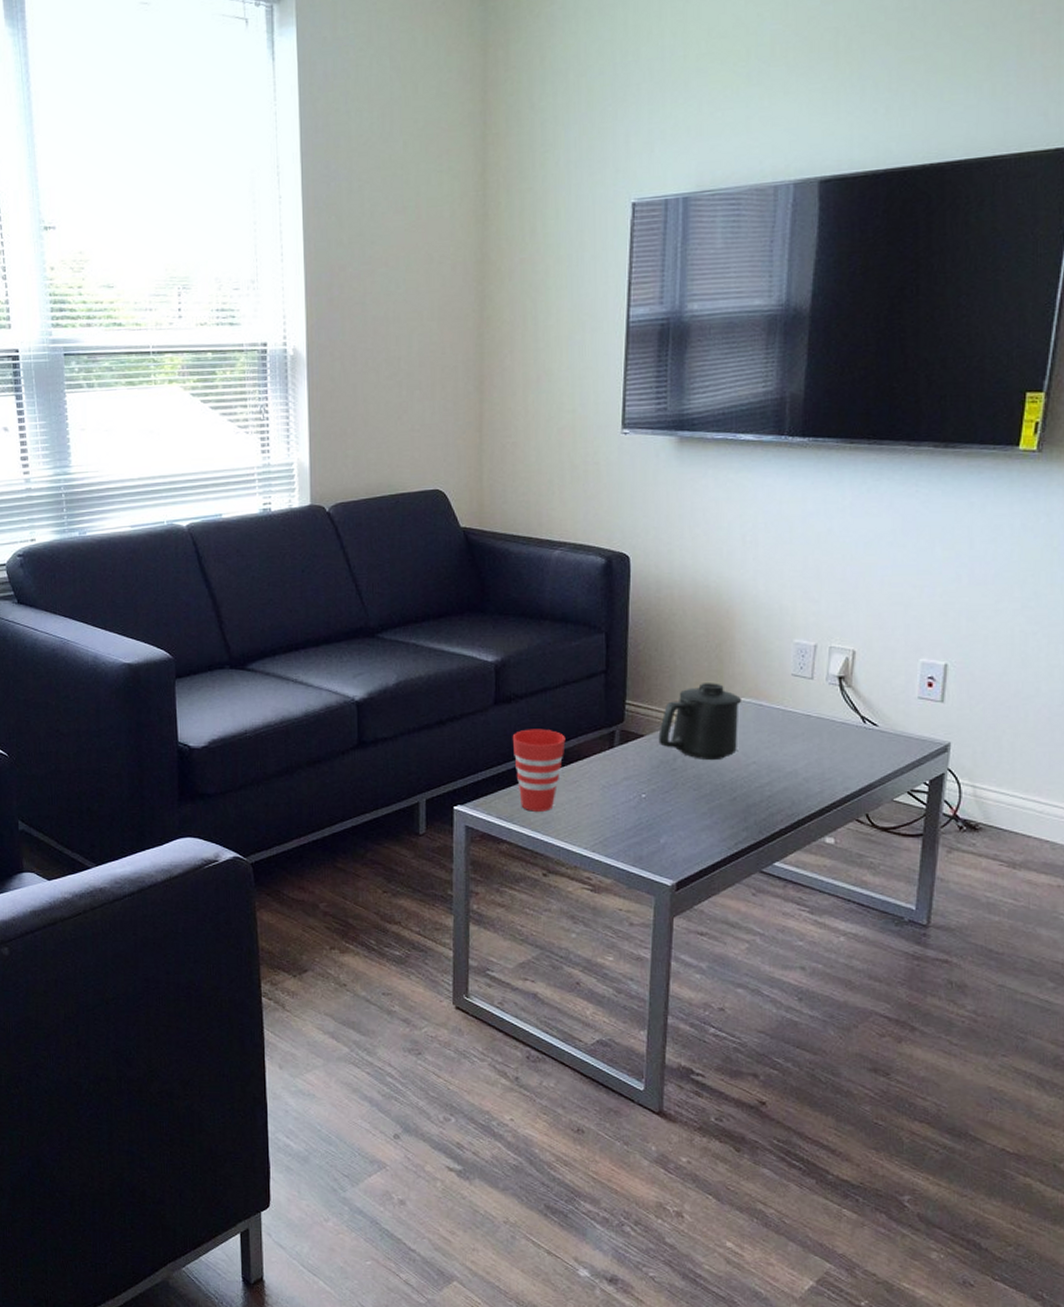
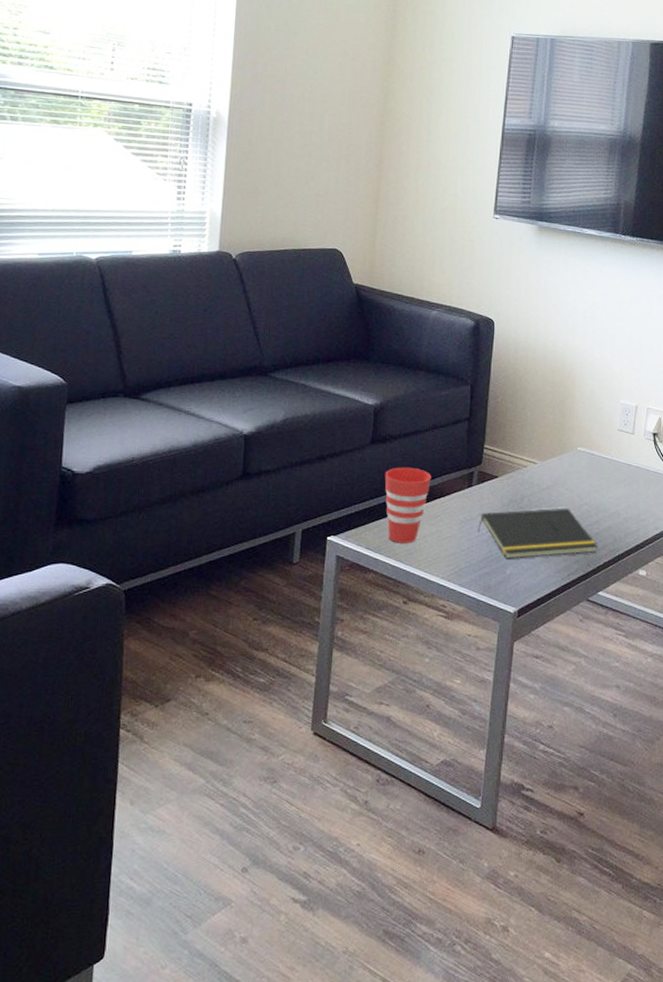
notepad: none [624,768,772,827] -> present [478,508,598,559]
mug: present [658,683,742,761] -> none [509,433,579,501]

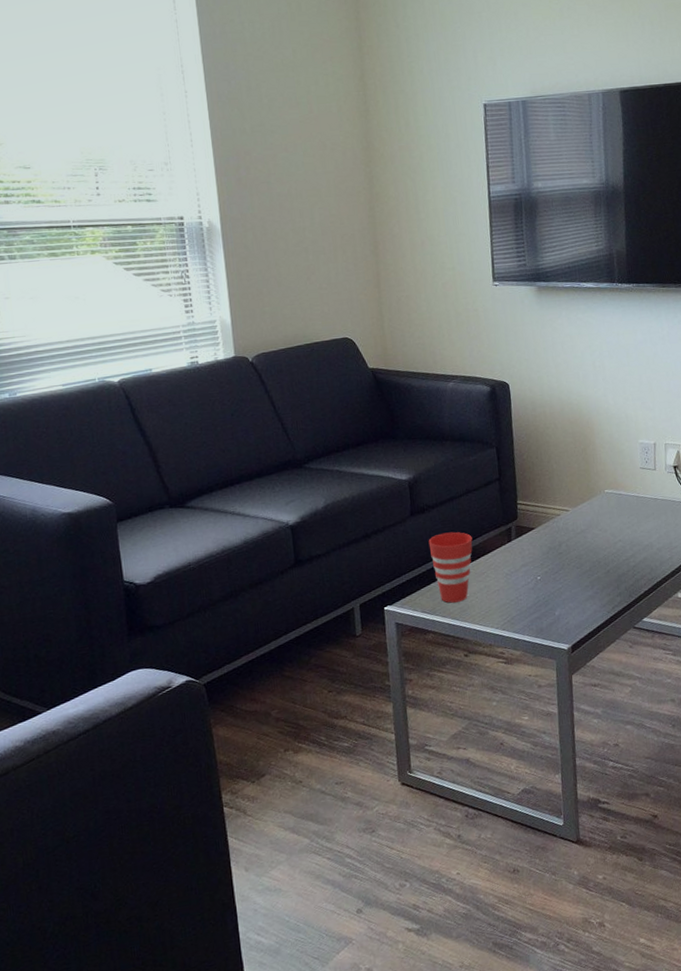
notepad: present [478,508,598,559] -> none [523,547,637,602]

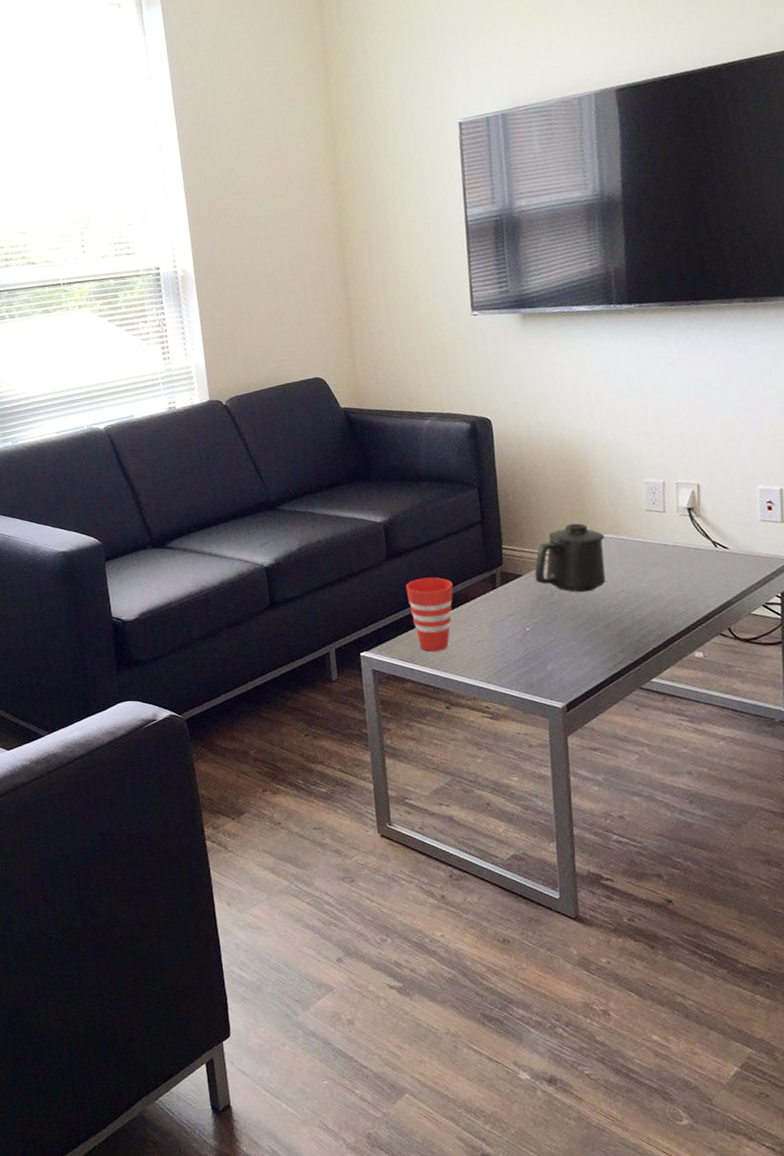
mug: none [545,480,606,543] -> present [534,523,606,593]

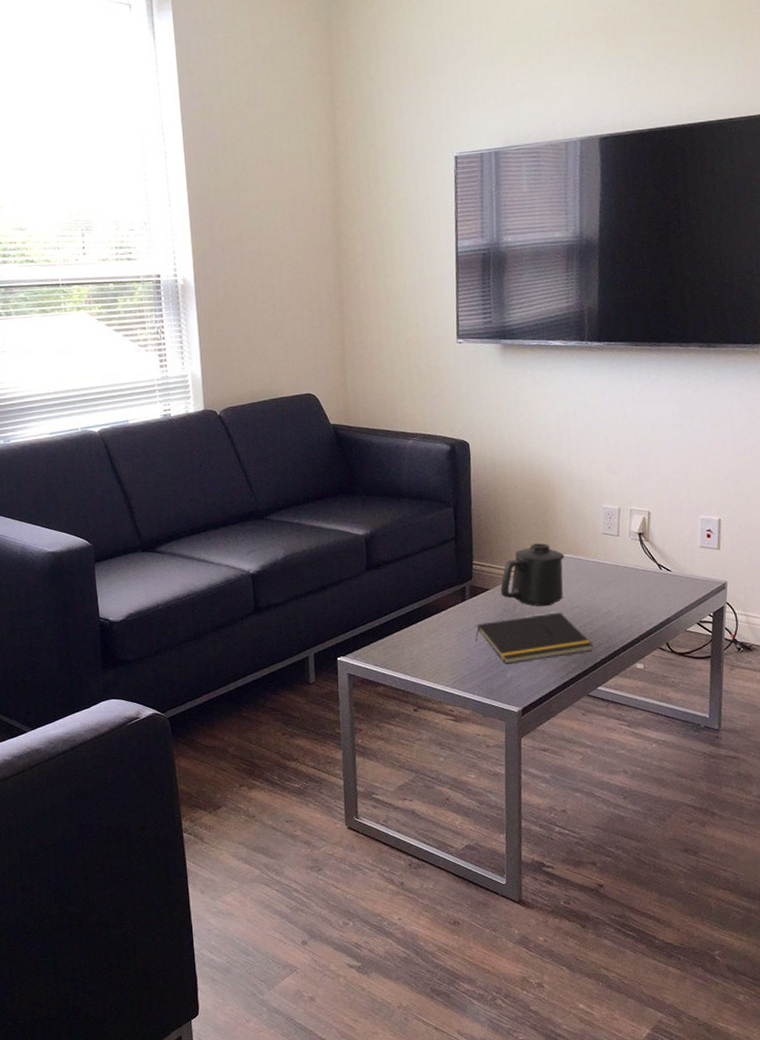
cup: present [405,577,453,652] -> none [382,588,426,658]
notepad: none [510,597,644,656] -> present [475,612,593,664]

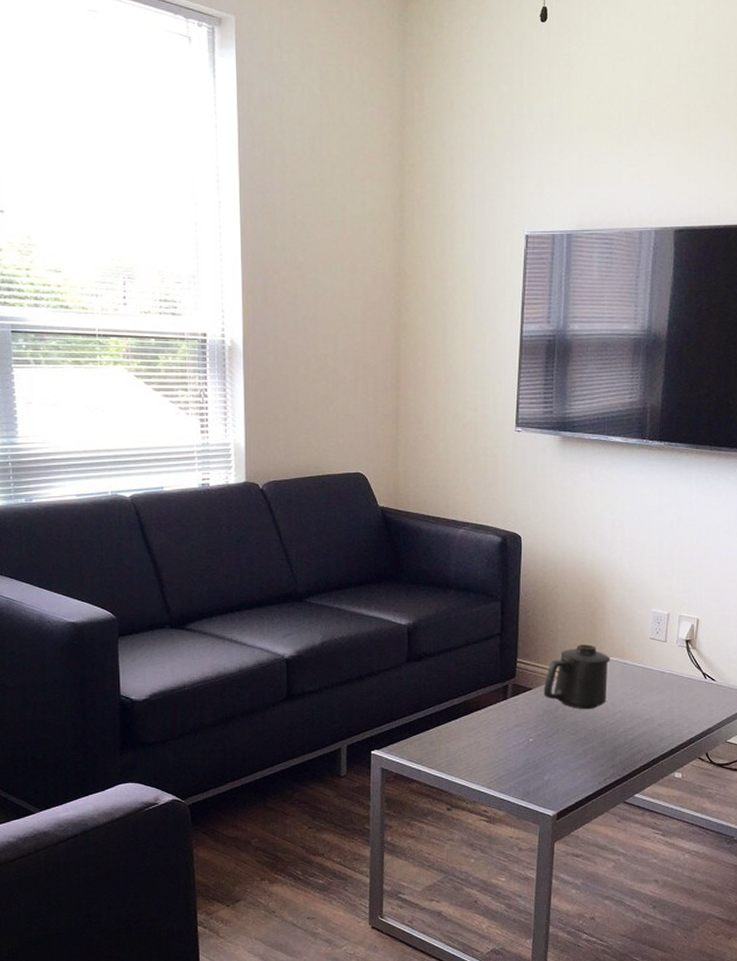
notepad: present [475,612,593,664] -> none [515,716,633,766]

